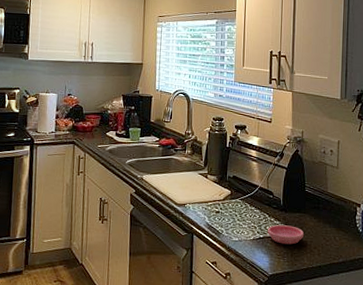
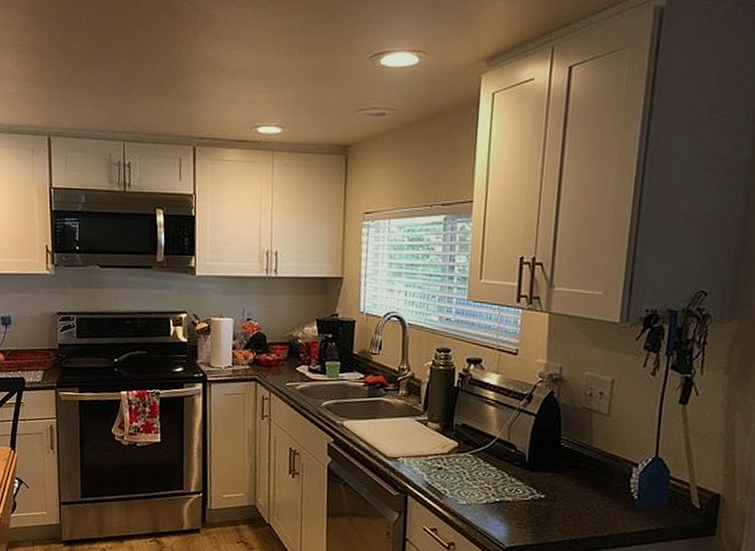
saucer: present [268,225,305,245] -> none [506,486,556,512]

